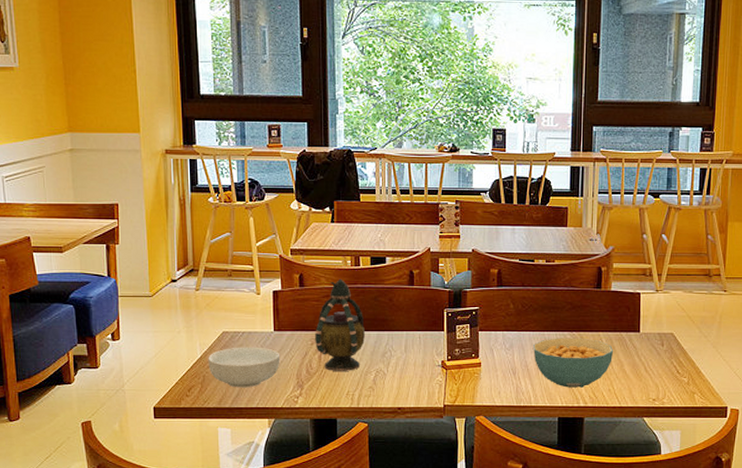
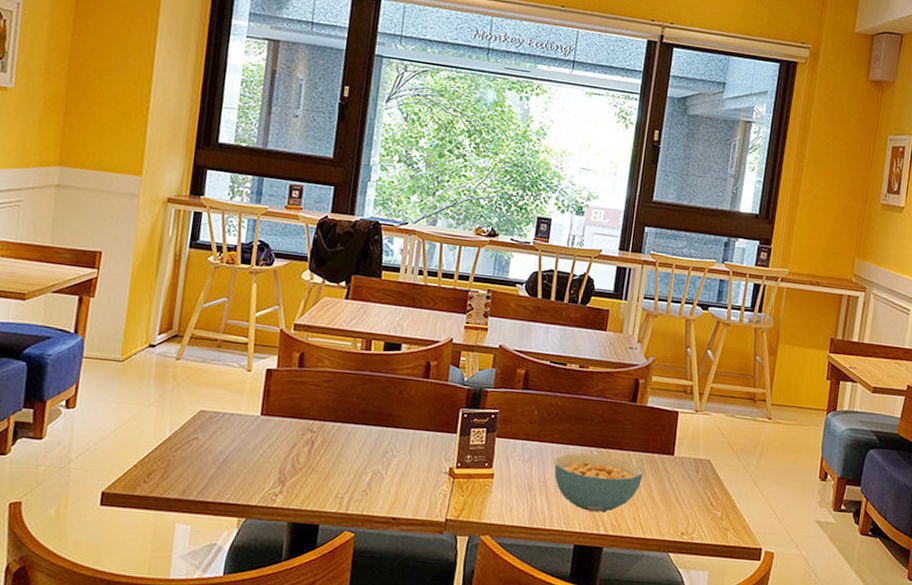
cereal bowl: present [208,347,281,388] -> none [176,429,264,479]
teapot: present [315,278,365,371] -> none [306,362,367,470]

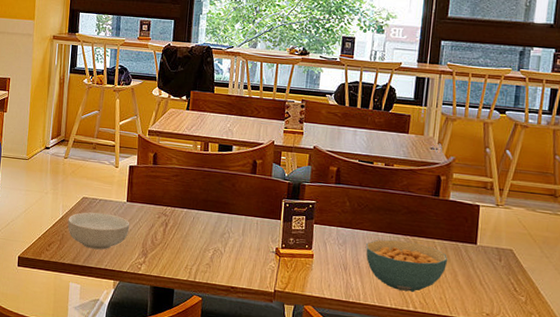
cereal bowl: none [176,429,264,479] -> present [67,212,130,250]

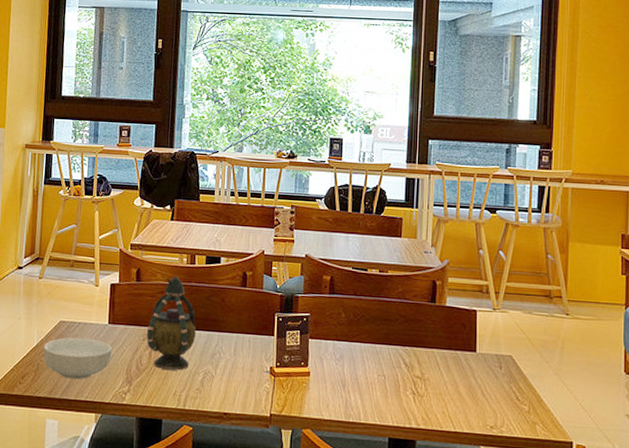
teapot: none [161,161,207,247] -> present [147,275,196,371]
cereal bowl: present [366,239,448,292] -> none [364,351,449,408]

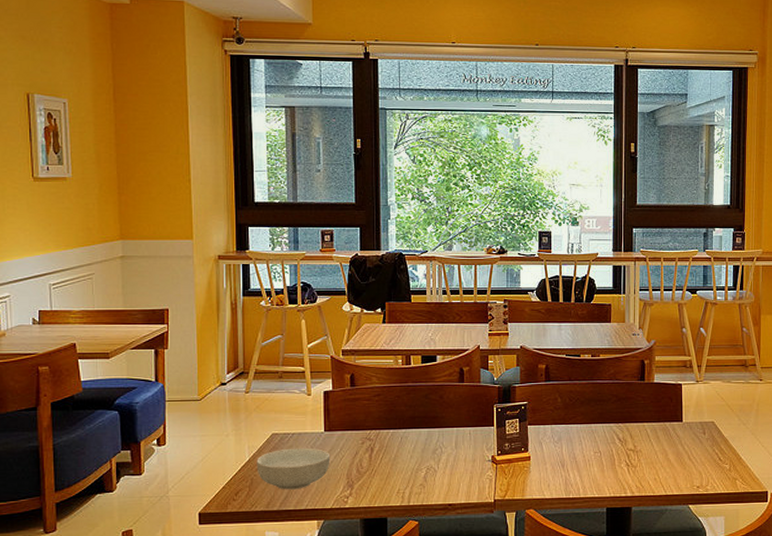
teapot: present [147,275,196,371] -> none [366,377,415,470]

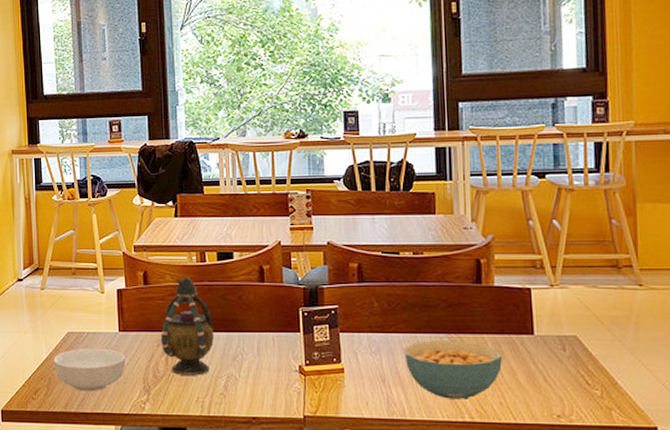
teapot: none [366,377,415,470] -> present [161,276,214,376]
cereal bowl: none [581,429,658,478] -> present [404,340,503,400]

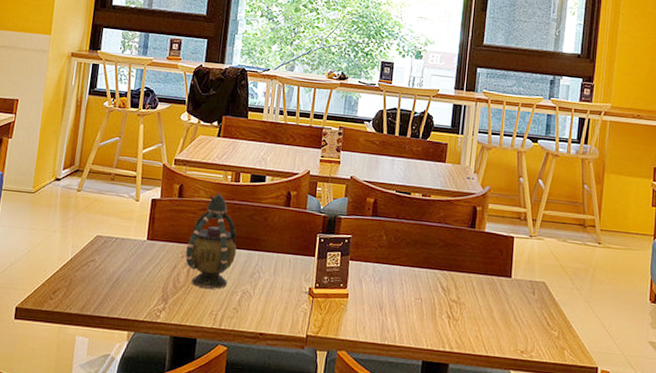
cereal bowl: present [53,348,126,392] -> none [77,252,150,297]
cereal bowl: present [404,340,503,400] -> none [402,275,484,331]

